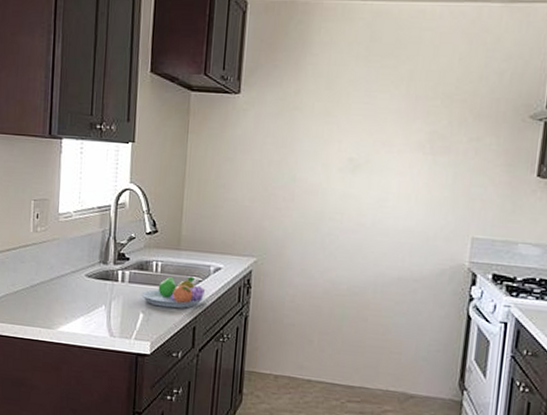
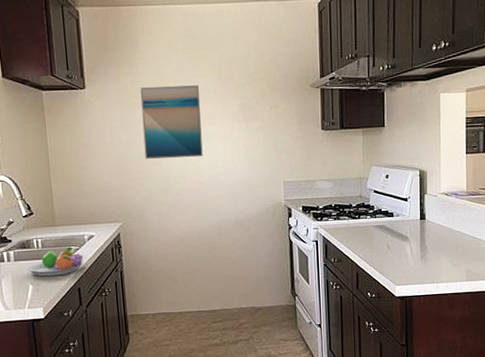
wall art: none [297,97,380,192] -> present [140,85,203,159]

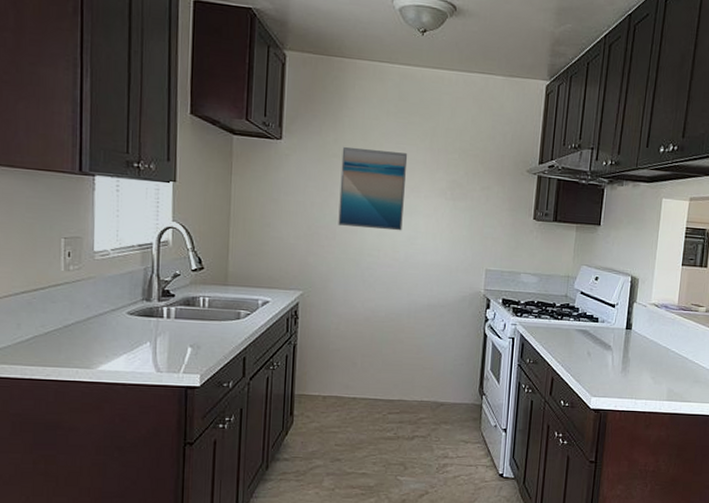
fruit bowl: present [26,246,83,277] -> none [187,310,253,341]

